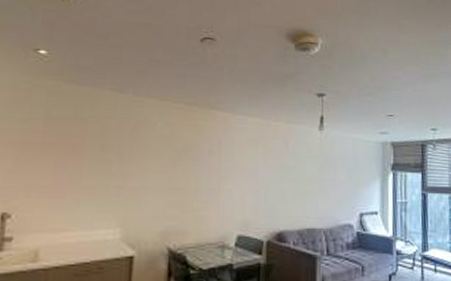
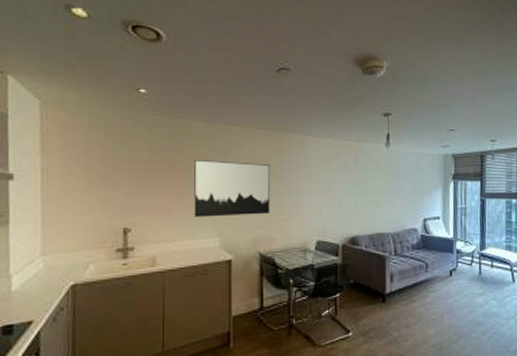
wall art: none [91,135,188,203] -> present [194,160,271,217]

